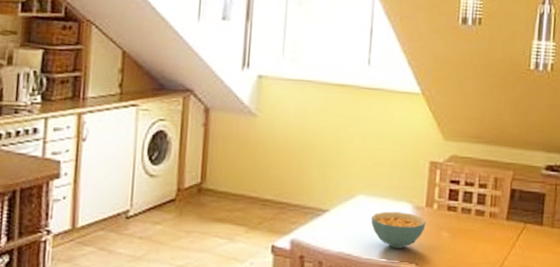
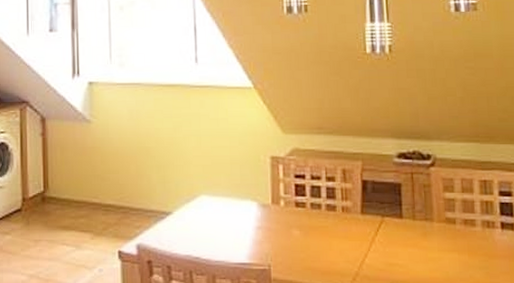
cereal bowl: present [371,211,426,249] -> none [216,211,274,249]

